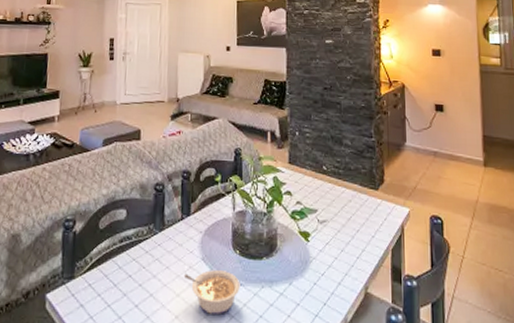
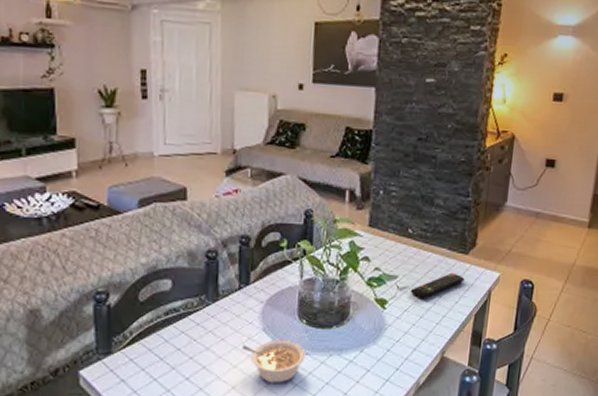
remote control: none [329,207,378,232] -> present [410,272,465,298]

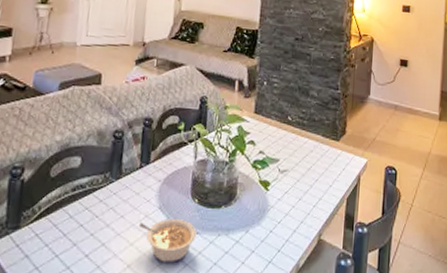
remote control: present [410,272,465,298] -> none [290,157,337,181]

